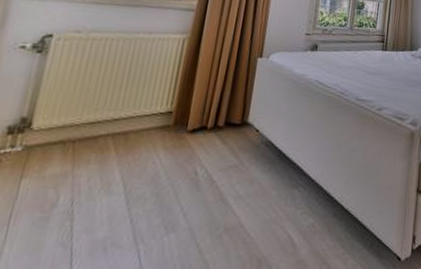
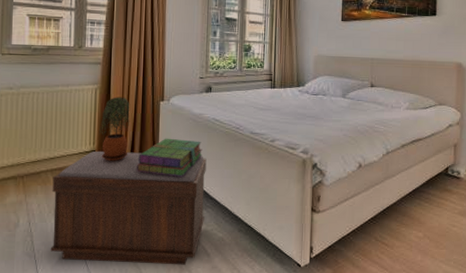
bench: none [93,113,304,259] -> present [50,151,207,265]
potted plant: none [179,49,222,126] -> present [99,97,130,161]
stack of books: none [219,100,300,148] -> present [136,138,202,177]

